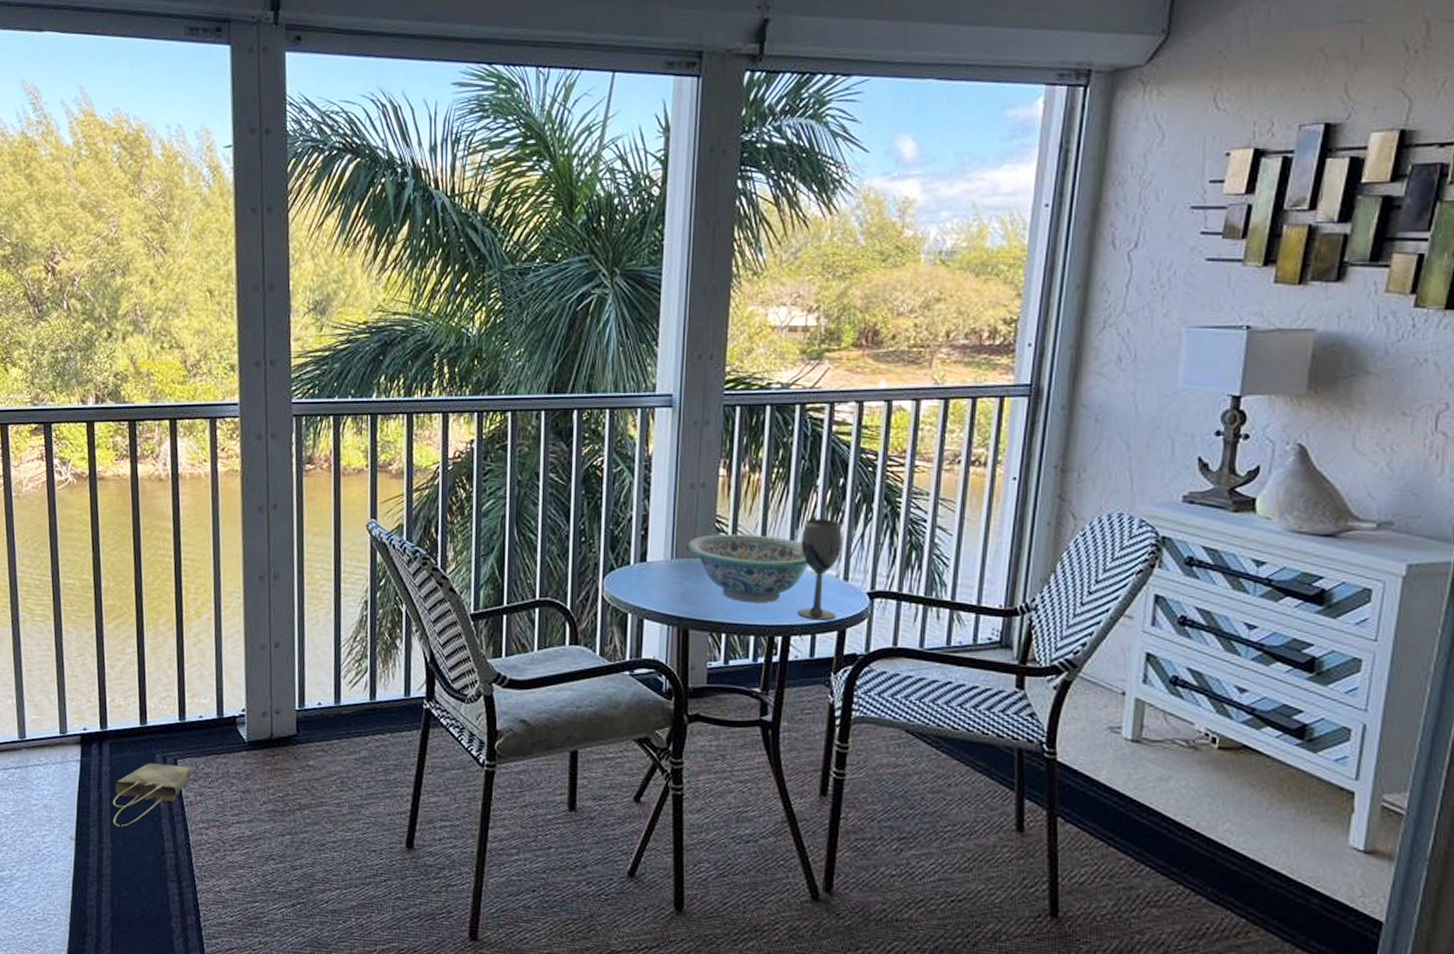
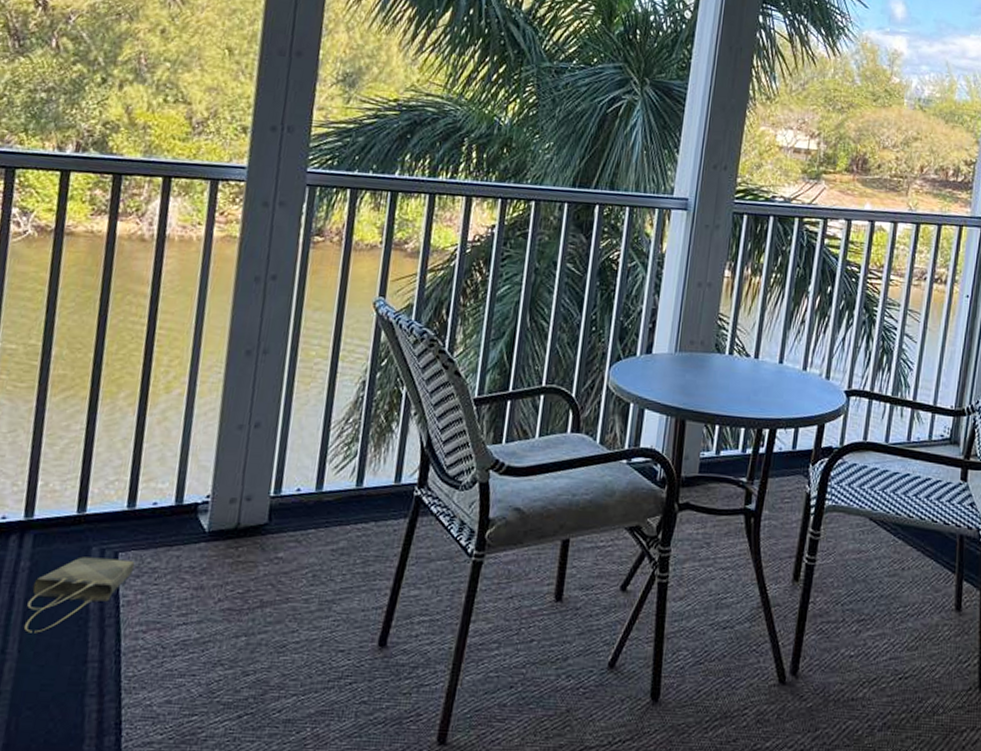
decorative bowl: present [688,533,810,603] -> none [691,330,798,397]
wine glass: present [797,518,844,621] -> none [784,321,828,416]

